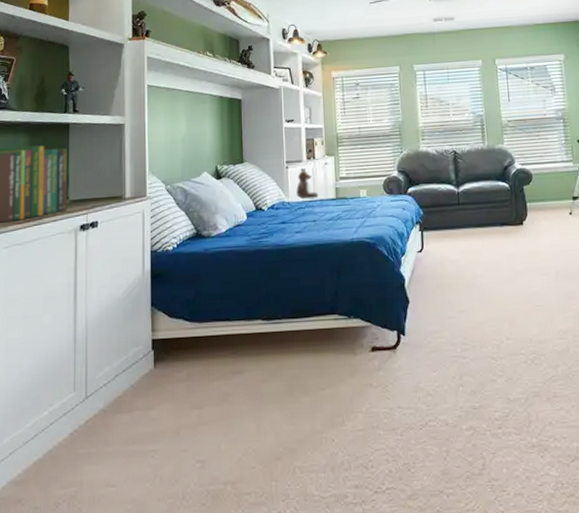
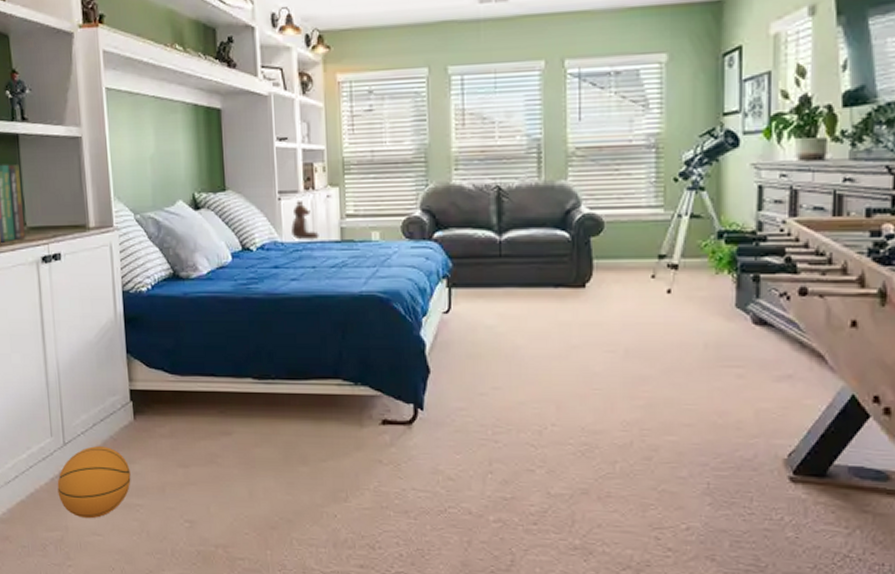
basketball: none [76,396,148,471] -> present [57,446,131,519]

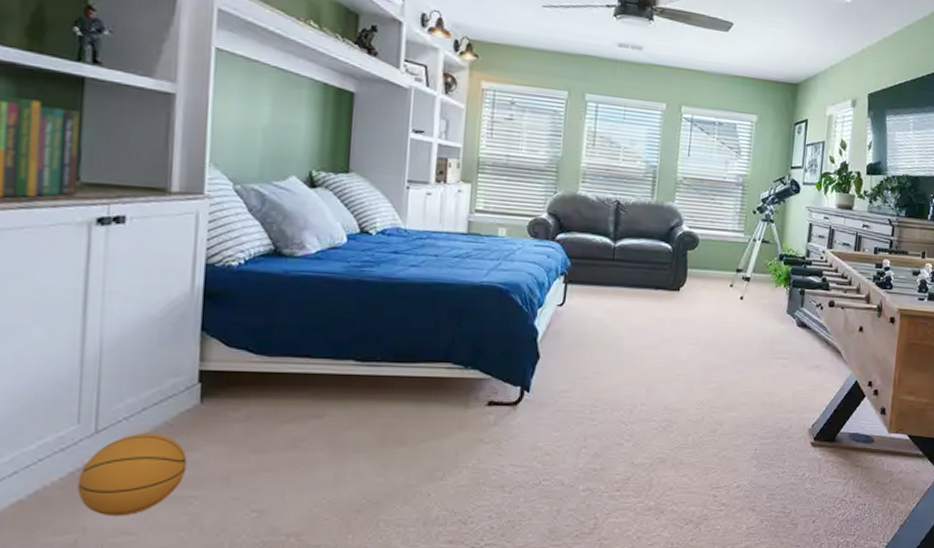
stuffed animal: present [291,201,319,240] -> none [417,192,446,230]

